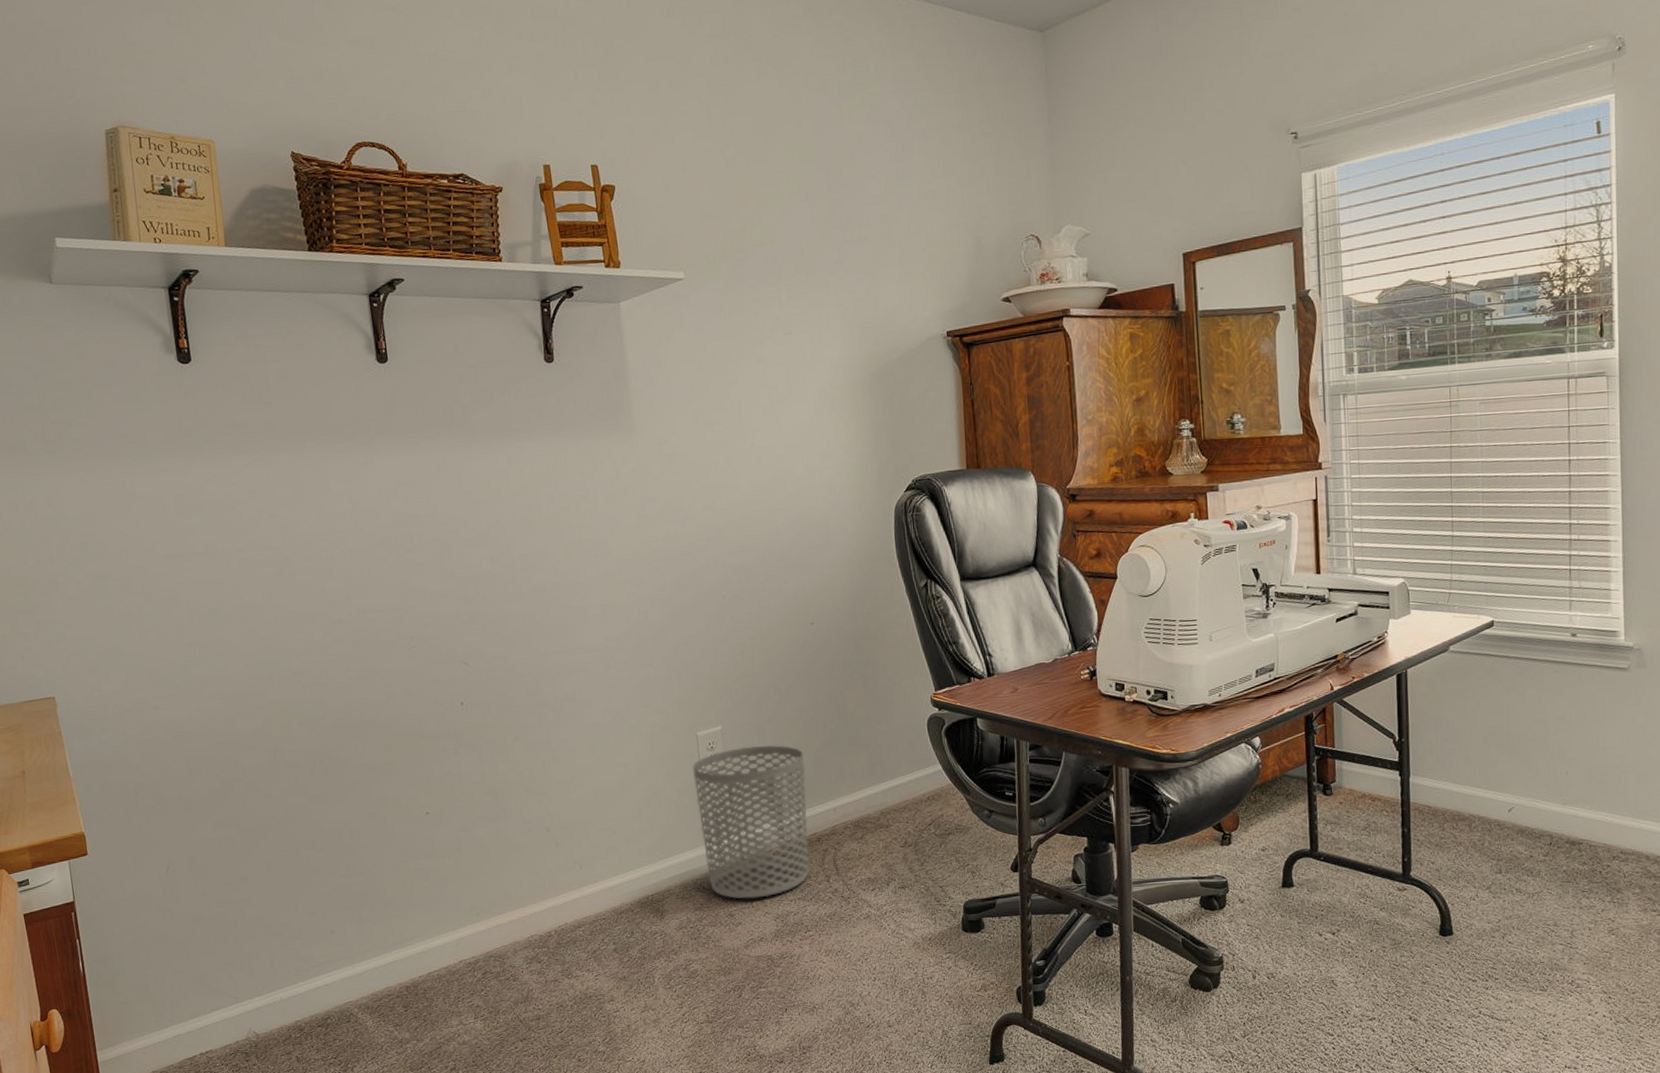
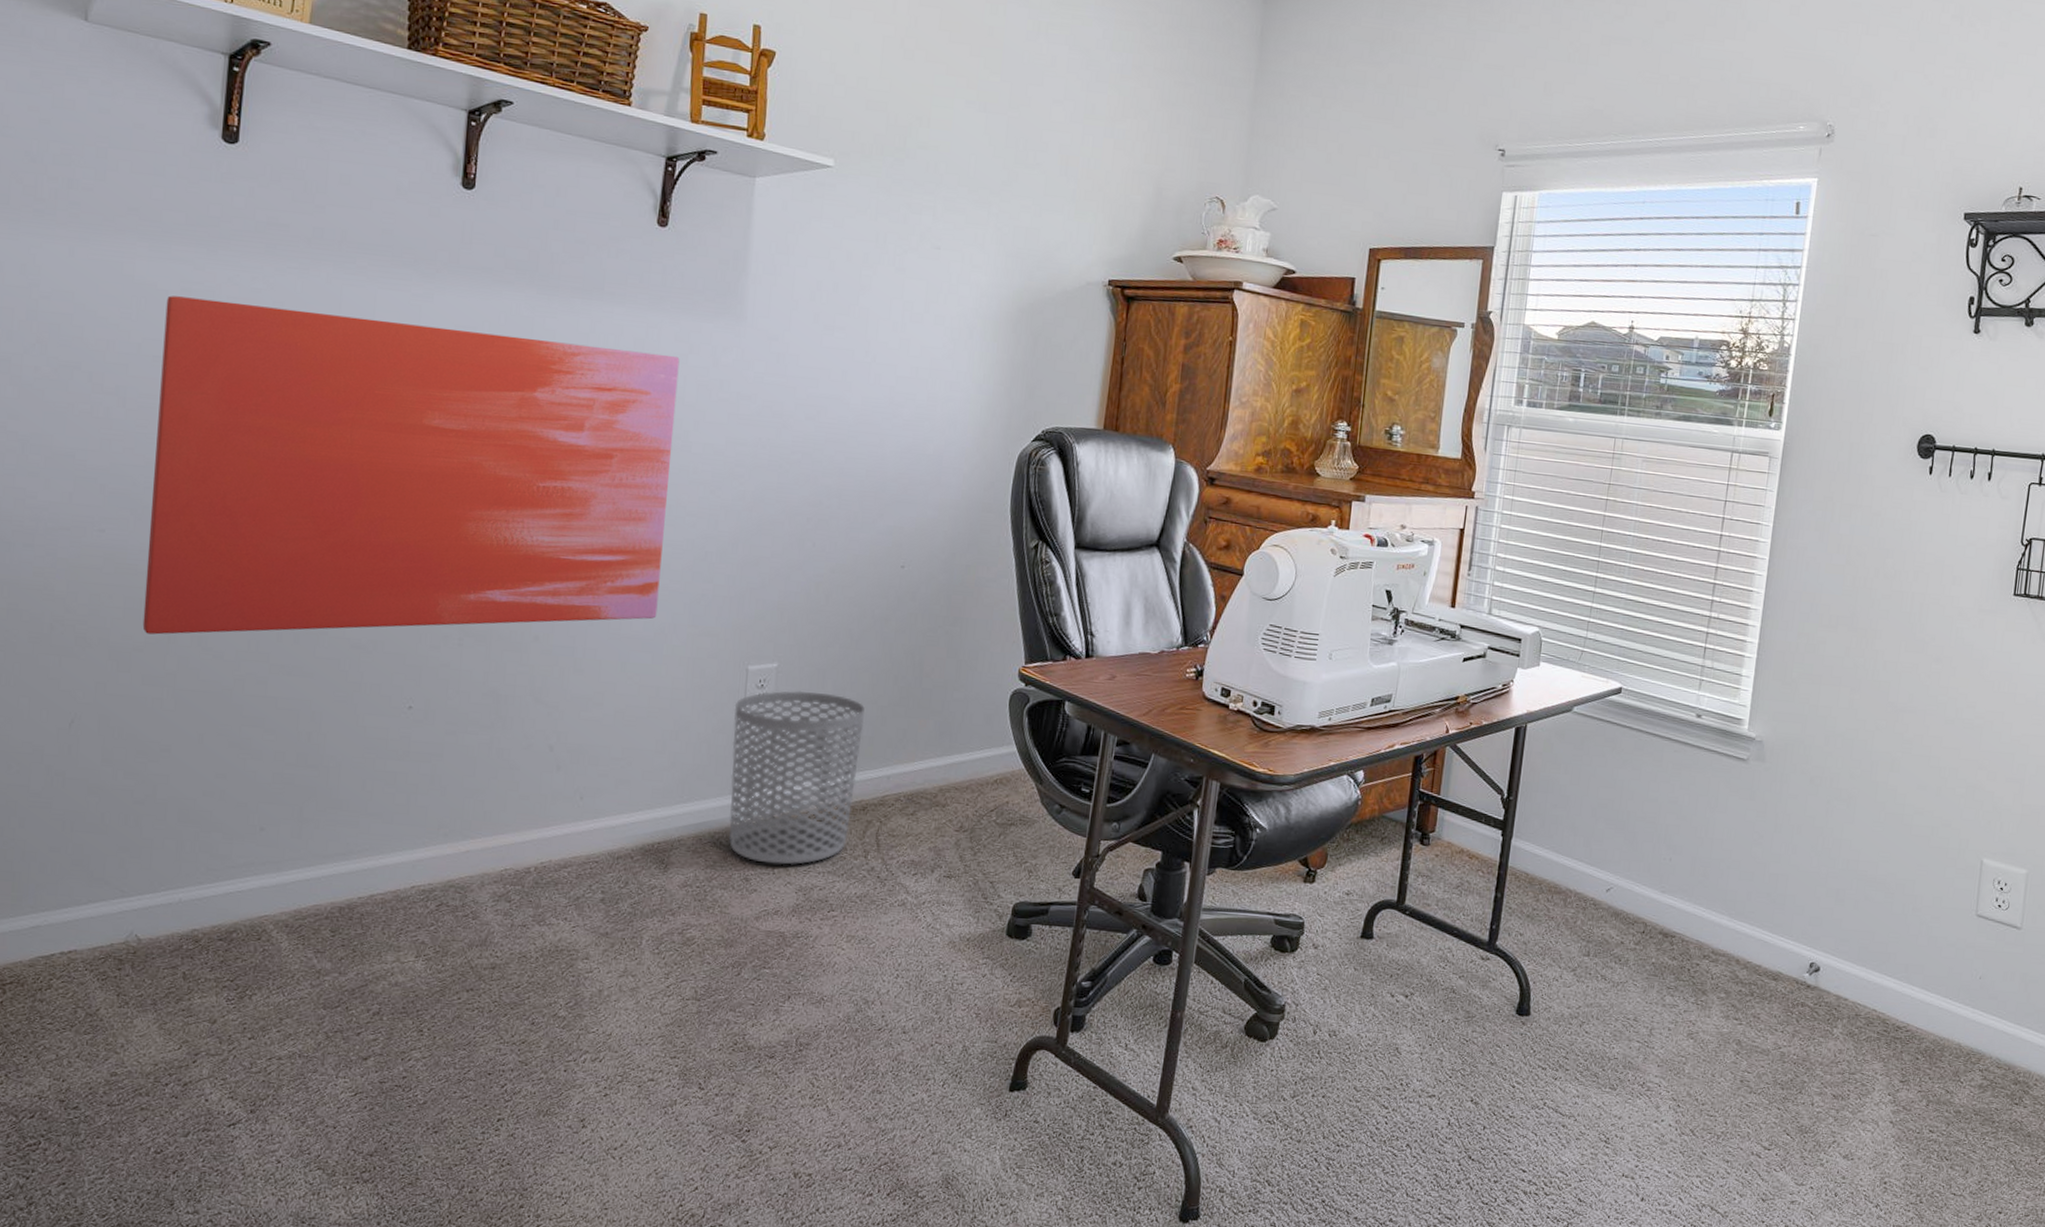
wall art: none [164,474,612,786] -> present [142,295,680,635]

